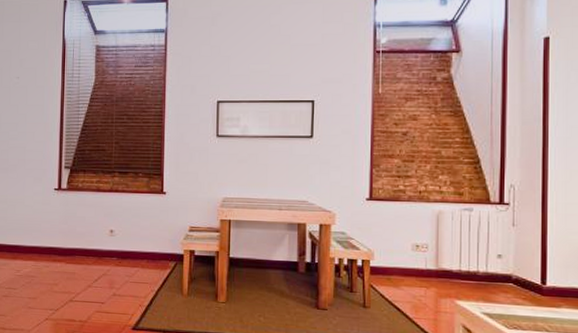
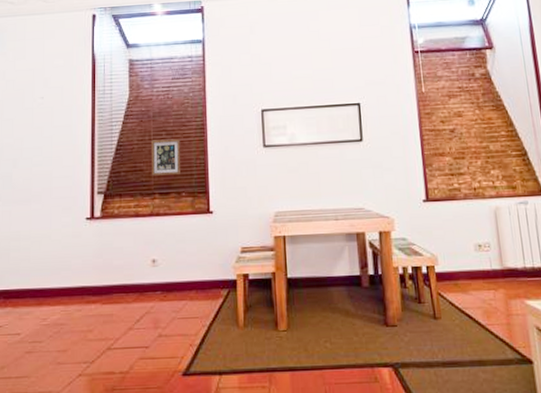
picture frame: none [113,123,140,156] -> present [152,138,181,176]

